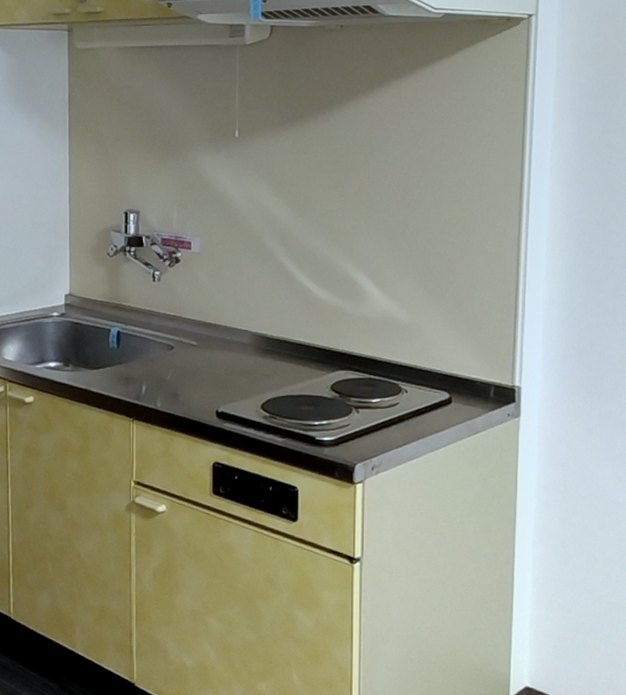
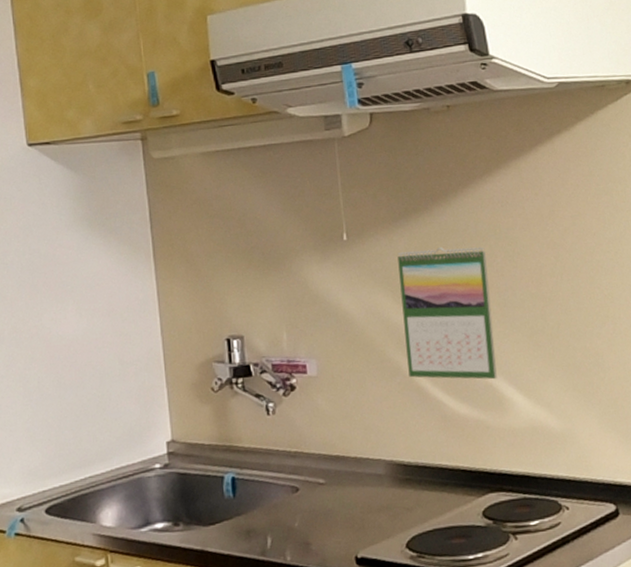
calendar: none [280,152,360,273] -> present [397,247,497,380]

